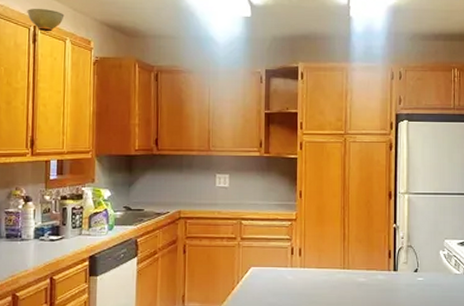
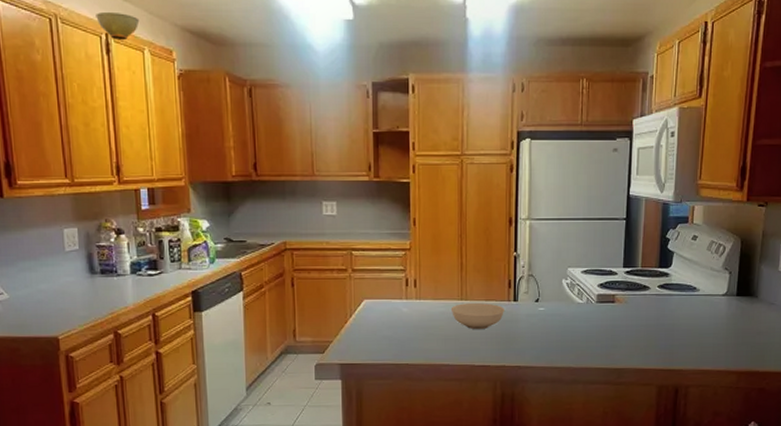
bowl: none [333,272,385,299] -> present [450,303,504,330]

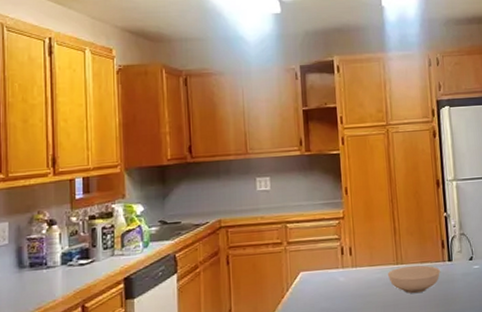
bowl: present [96,11,140,41] -> none [41,18,82,43]

